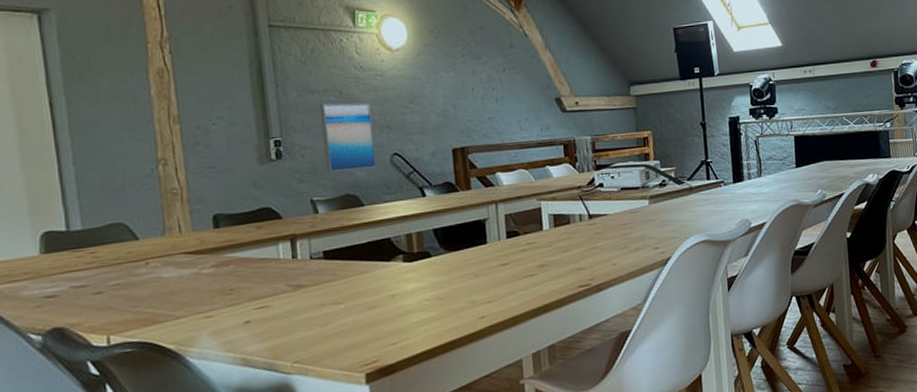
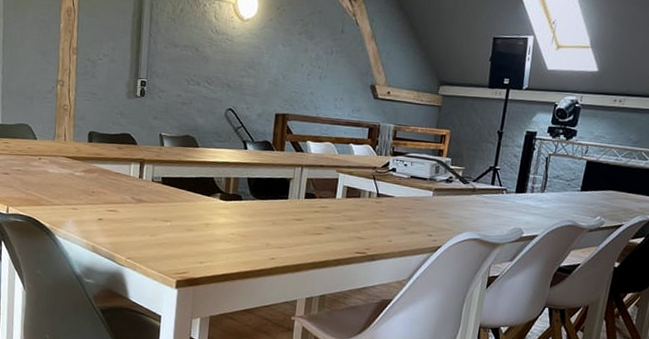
wall art: present [320,102,378,173] -> none [175,57,218,118]

